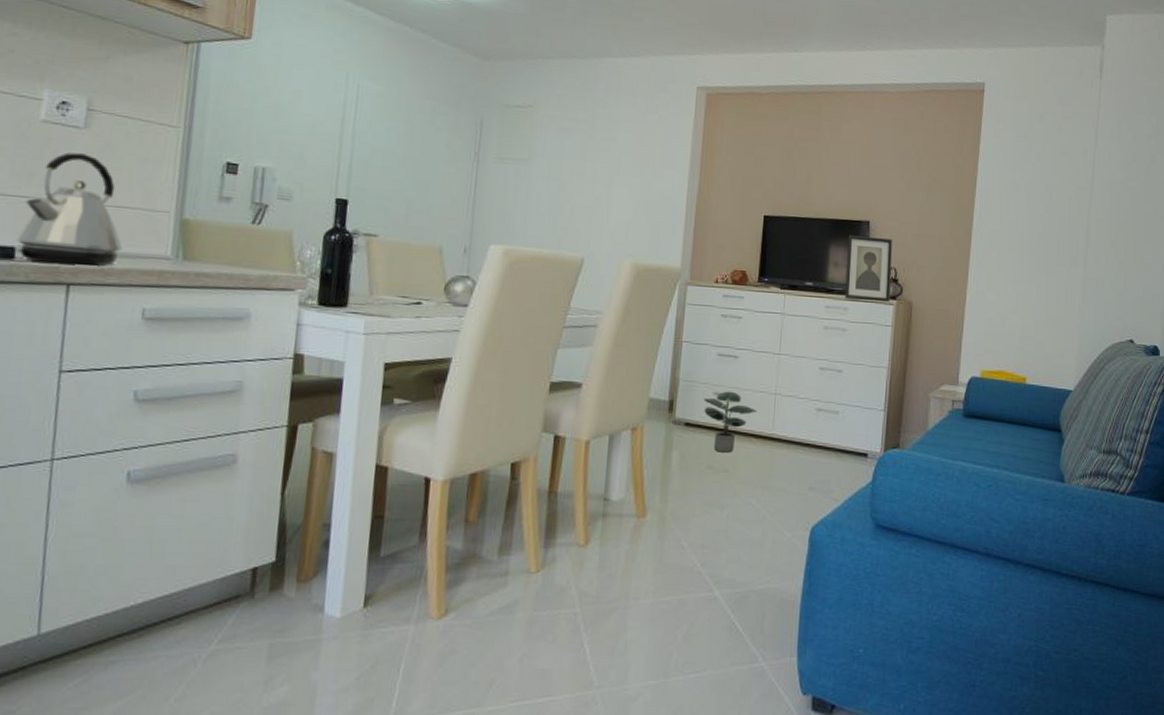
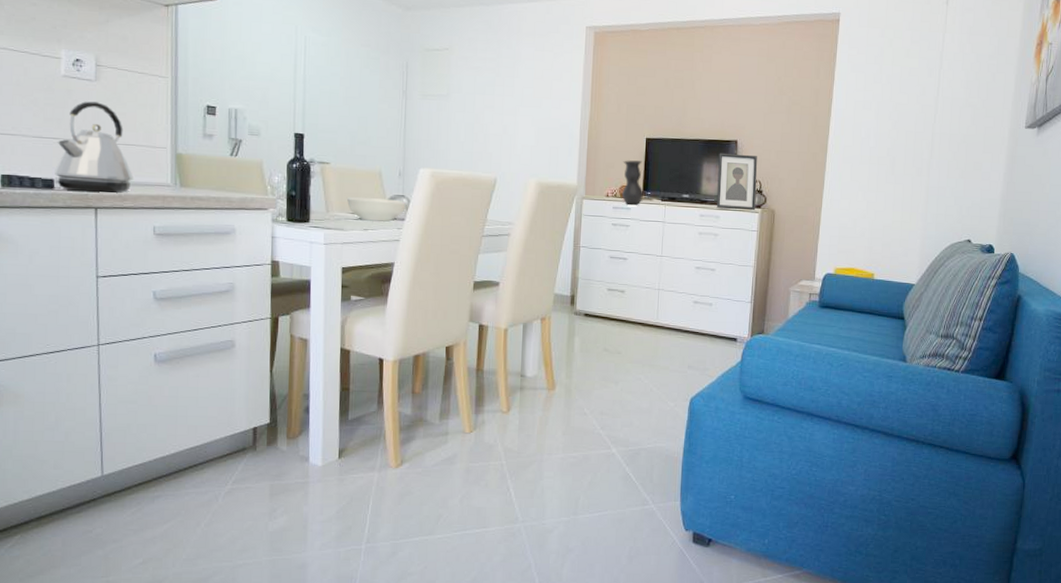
bowl: none [396,276,471,308] -> present [346,196,406,222]
potted plant: present [704,391,757,453] -> none [599,287,644,338]
vase: none [733,240,761,293] -> present [621,160,644,205]

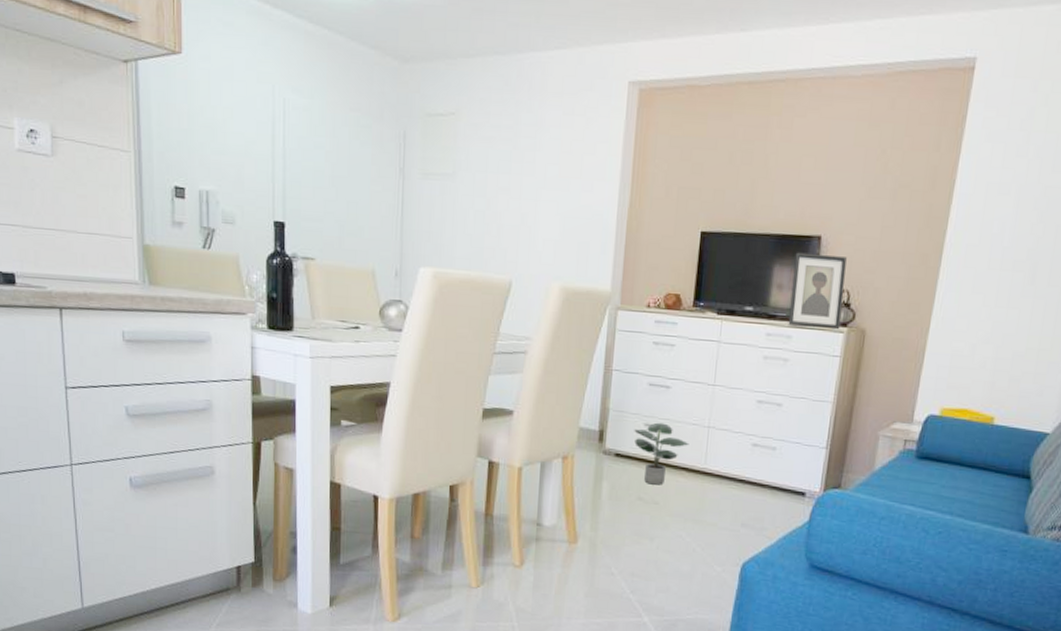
kettle: present [55,101,133,194] -> none [15,181,98,292]
bowl: present [346,196,406,222] -> none [334,301,404,333]
potted plant: none [599,287,644,338] -> present [634,422,689,485]
vase: present [621,160,644,205] -> none [666,260,696,319]

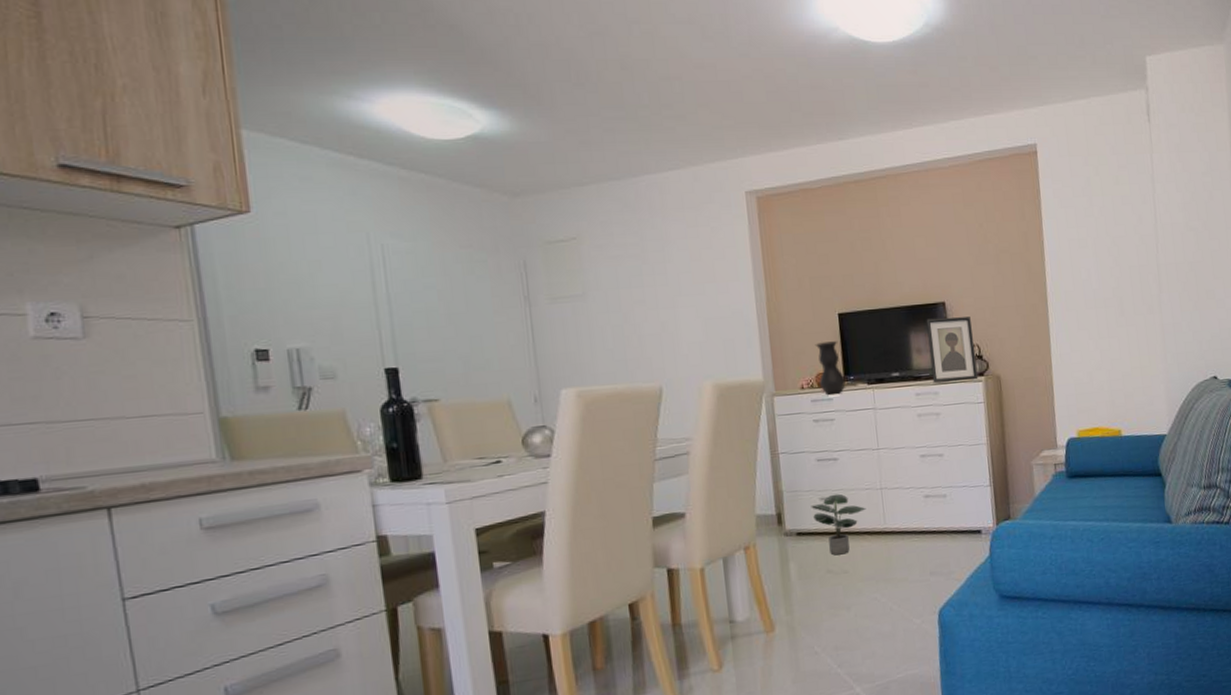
vase: none [666,260,696,319] -> present [814,341,847,395]

